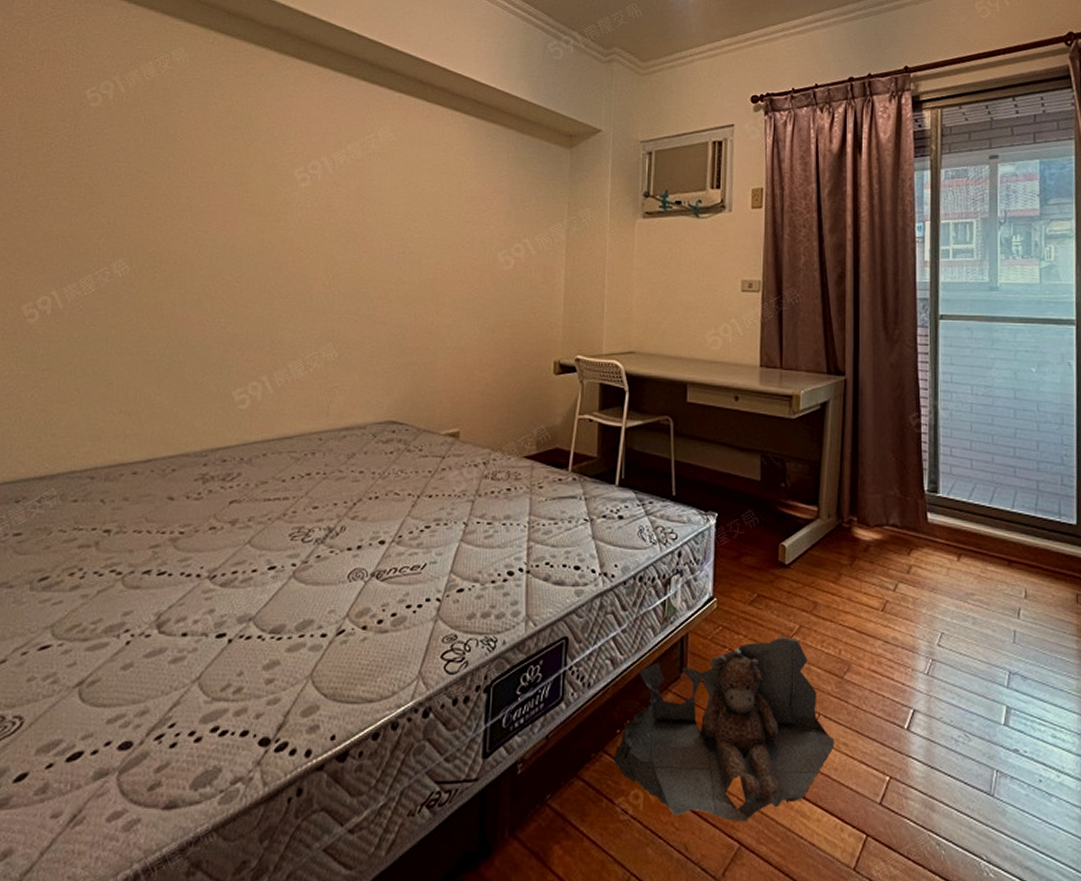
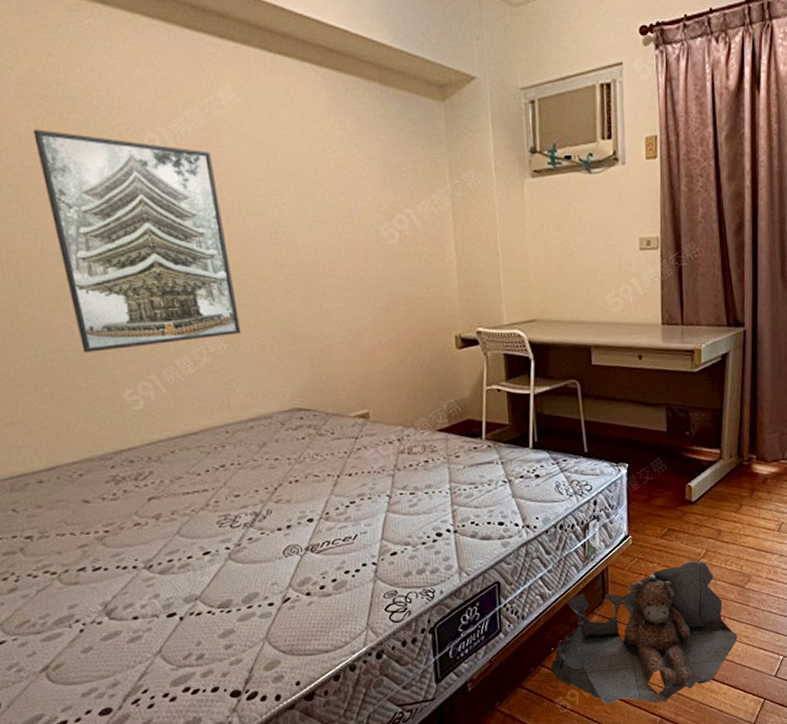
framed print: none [208,153,362,350] -> present [33,129,241,353]

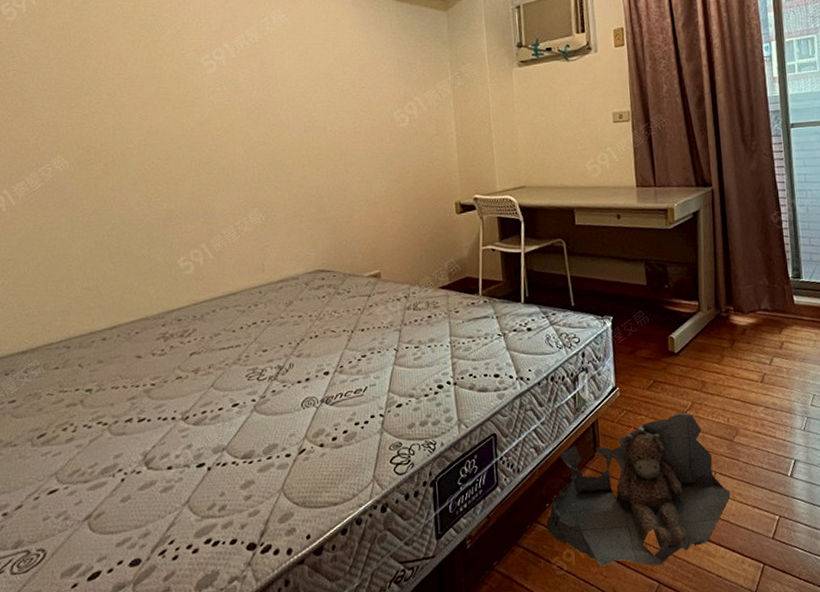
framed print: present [33,129,241,353] -> none [130,50,277,226]

